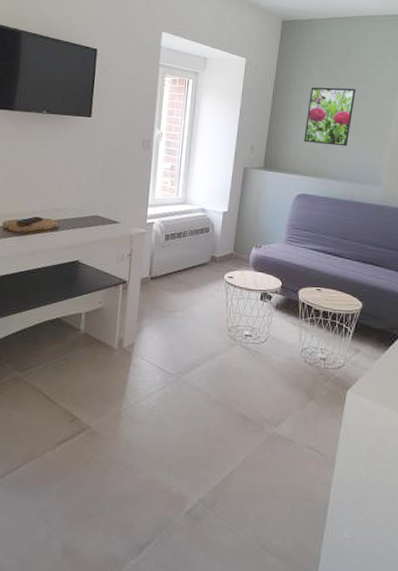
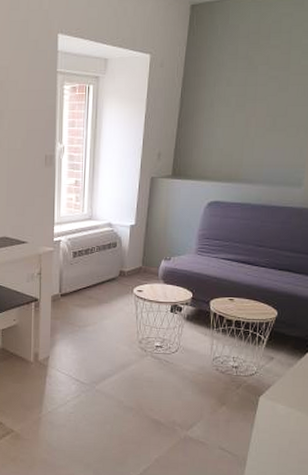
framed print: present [304,87,356,147] -> none [216,77,276,146]

